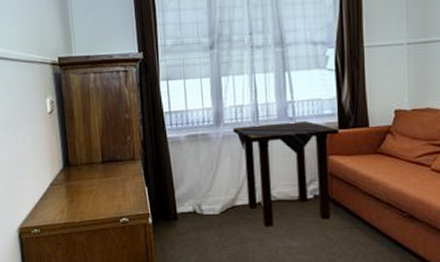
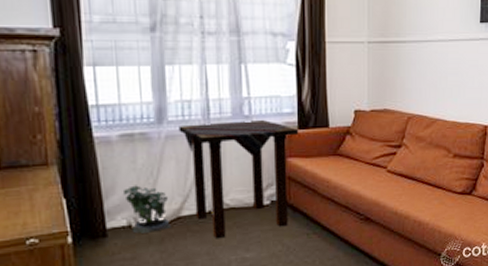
potted plant: none [189,176,228,218] -> present [122,183,172,234]

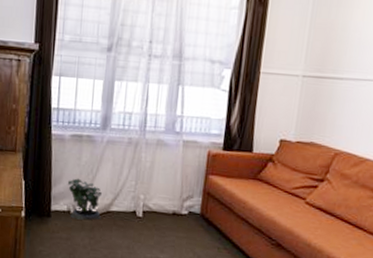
side table: present [178,119,299,239] -> none [118,133,224,237]

